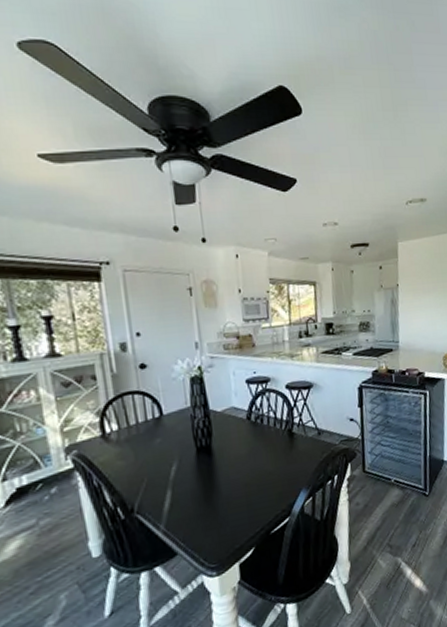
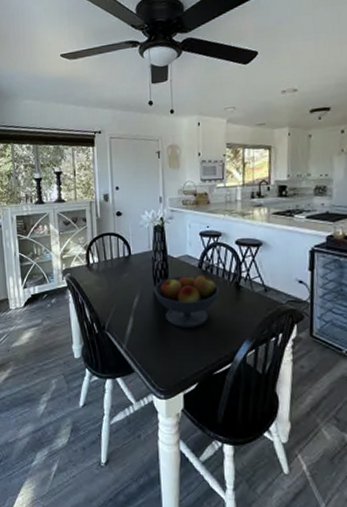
fruit bowl: none [195,426,272,491] -> present [154,275,220,329]

